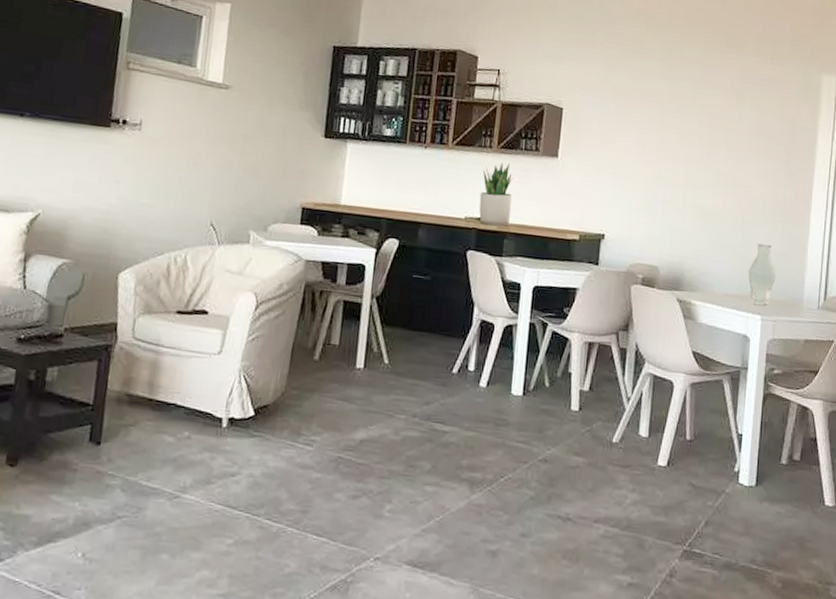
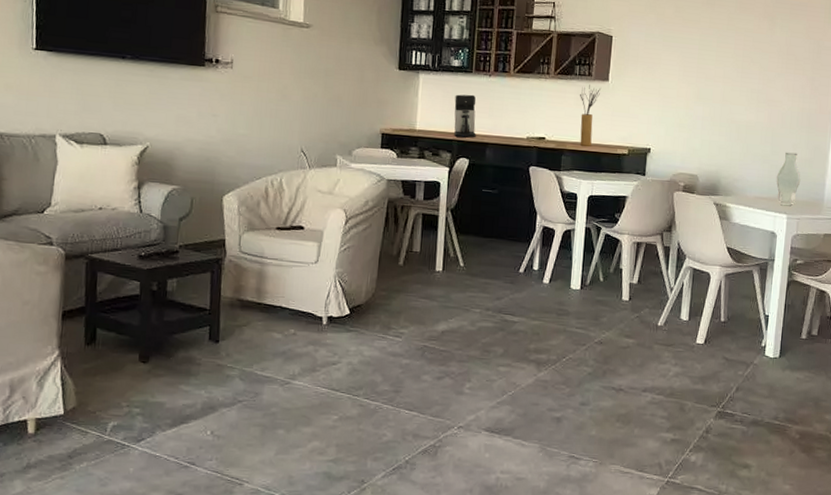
coffee maker: none [383,167,409,216] -> present [454,94,476,138]
planter: present [479,163,513,227] -> none [539,87,569,145]
vase: none [524,161,550,231] -> present [579,85,602,148]

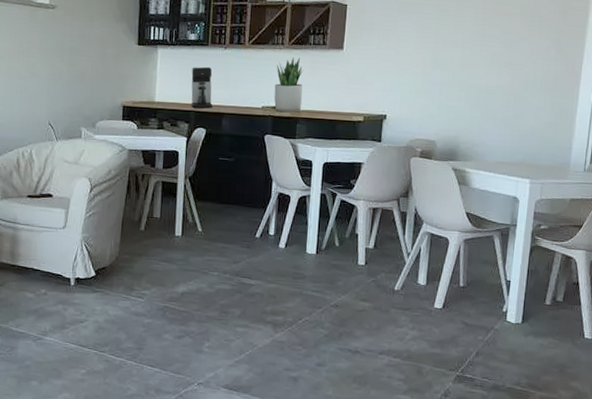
planter: none [539,87,569,145] -> present [274,57,304,113]
vase: present [579,85,602,148] -> none [313,54,336,115]
vase: present [776,152,801,206] -> none [518,116,546,171]

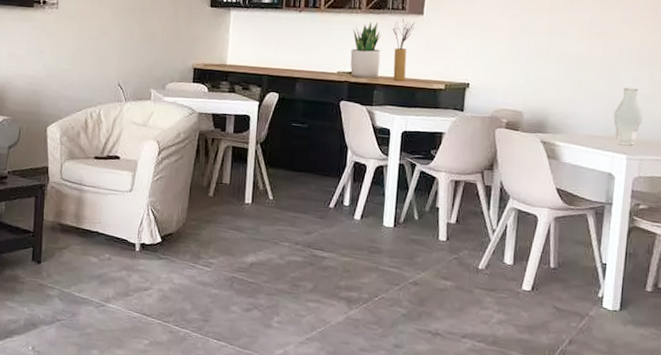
coffee maker: present [191,66,213,109] -> none [264,30,286,73]
vase: none [313,54,336,115] -> present [392,19,416,82]
vase: none [518,116,546,171] -> present [613,87,643,146]

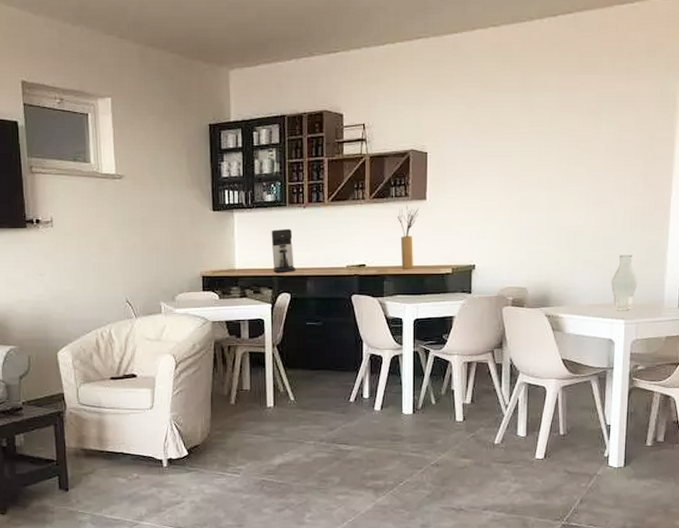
coffee maker: none [264,30,286,73] -> present [271,228,295,273]
planter: present [350,22,382,79] -> none [358,212,388,270]

